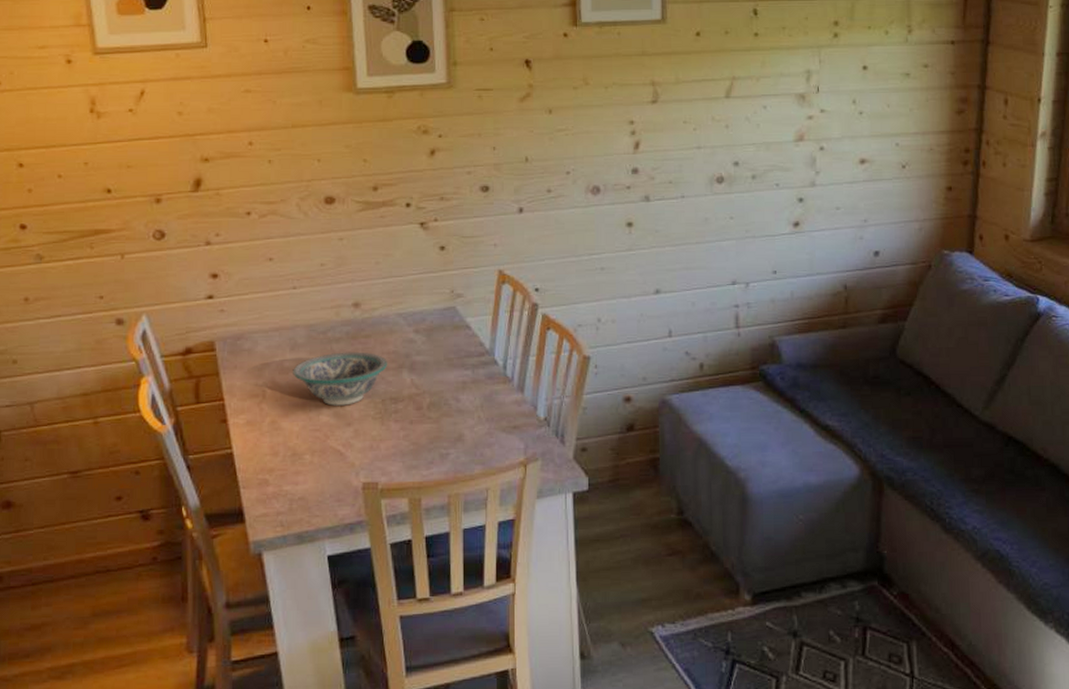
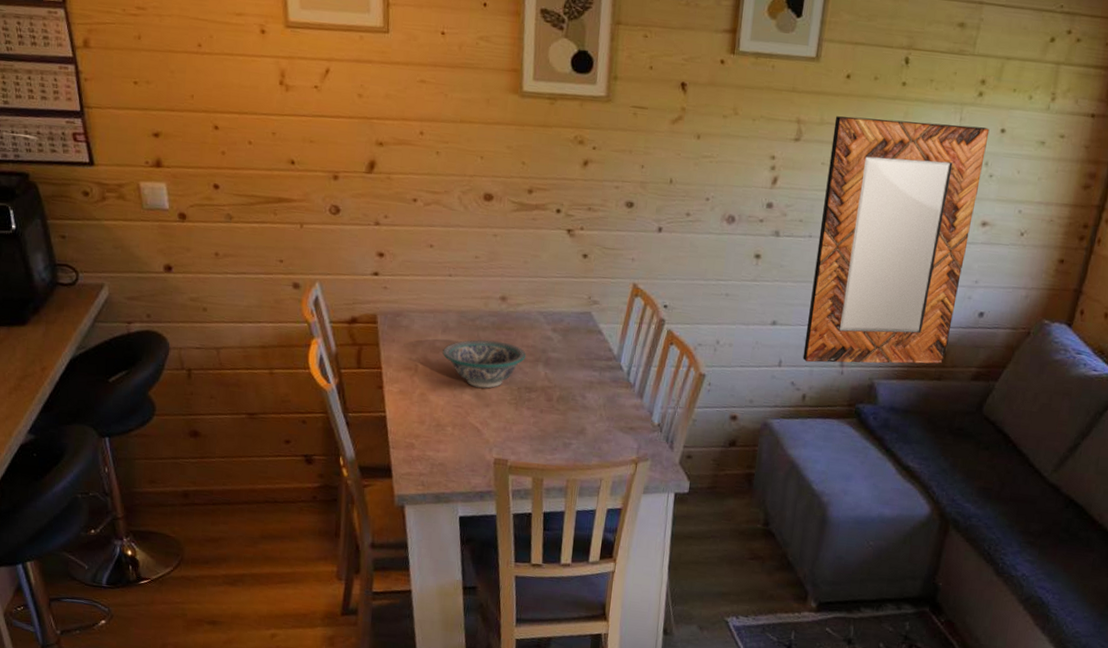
home mirror: none [690,67,852,328] -> present [802,116,990,364]

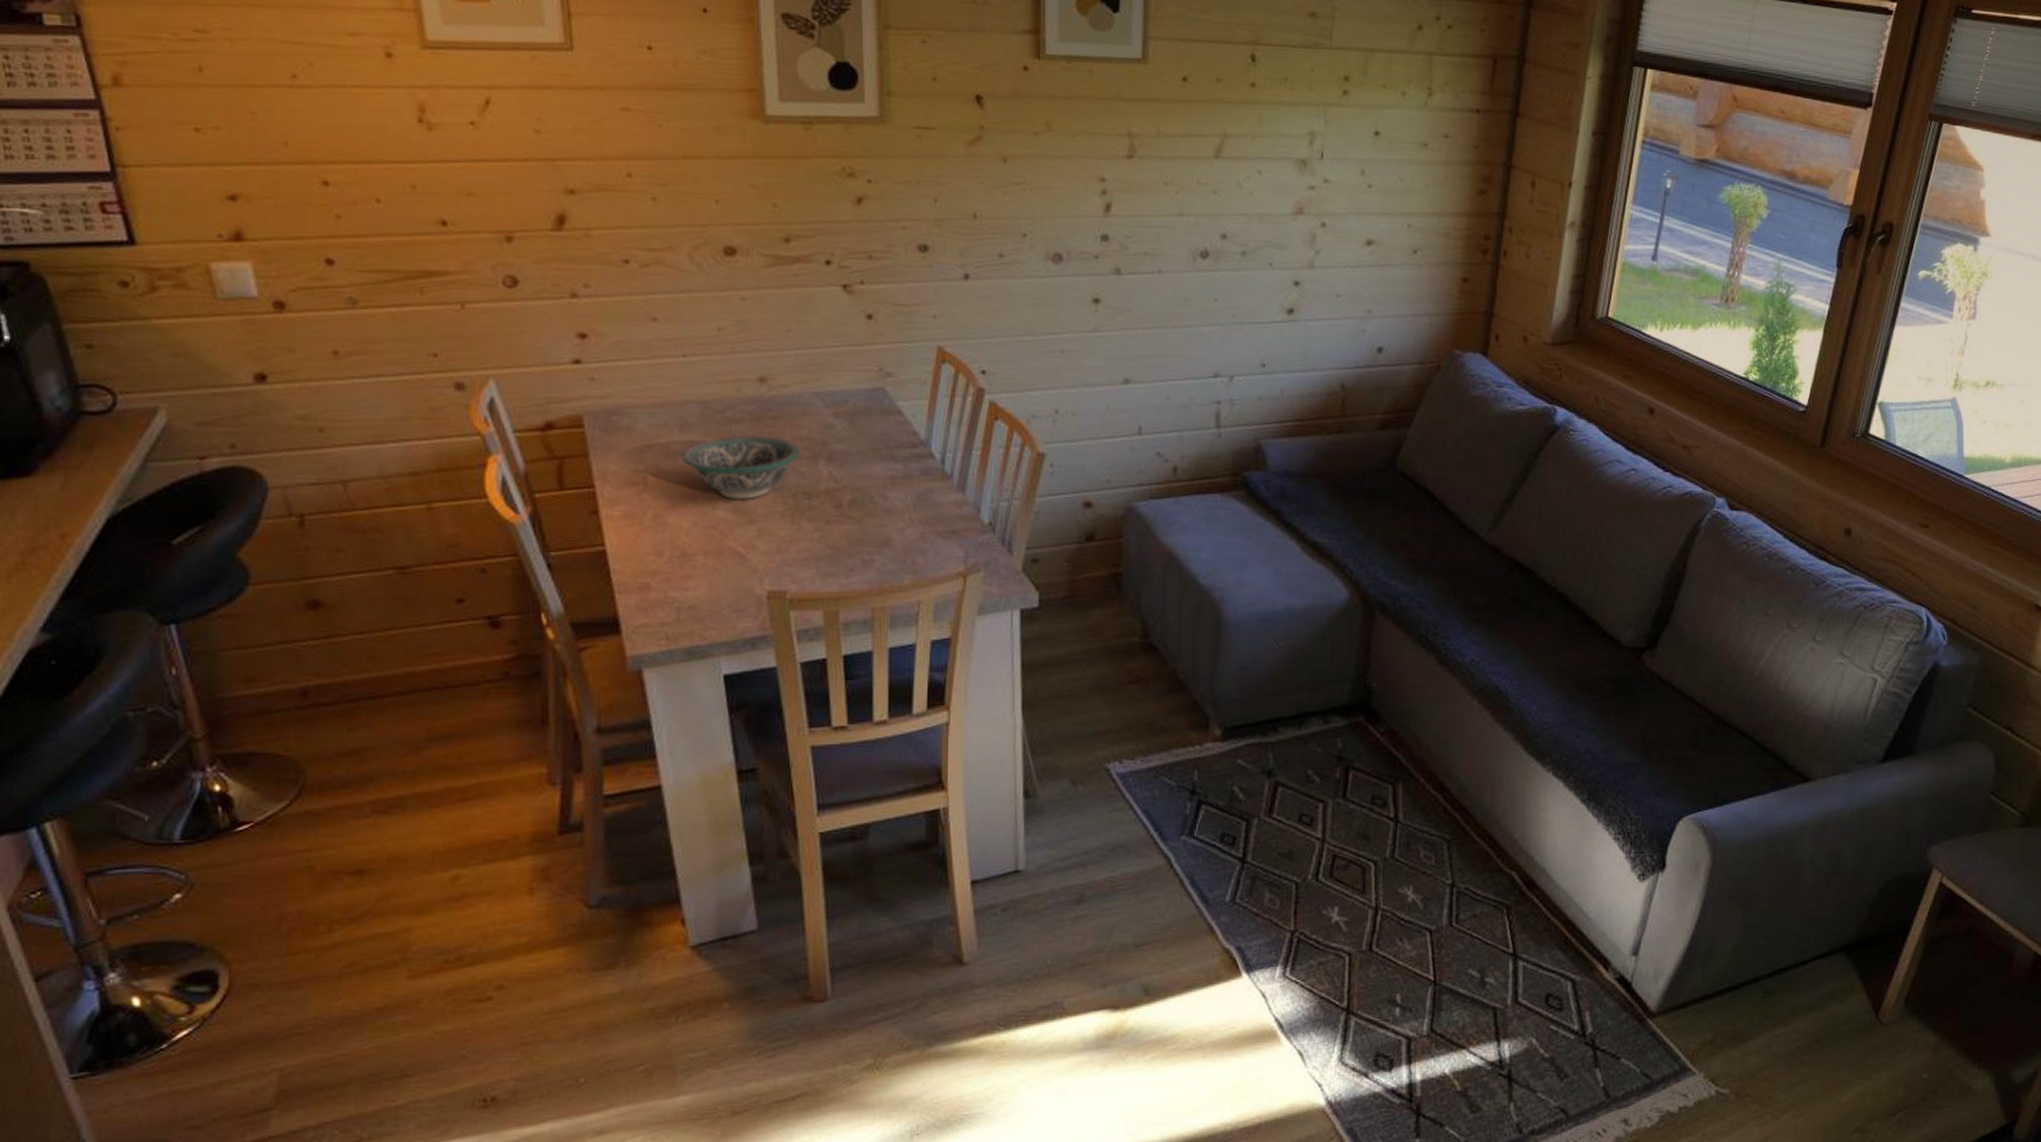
home mirror: present [802,116,990,364] -> none [1168,125,1361,426]

